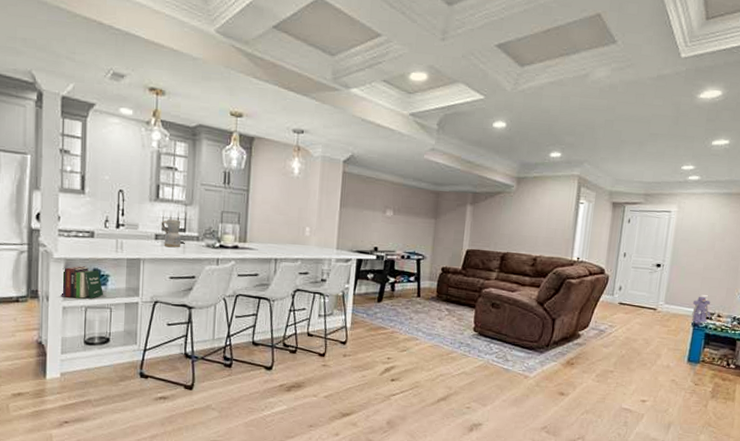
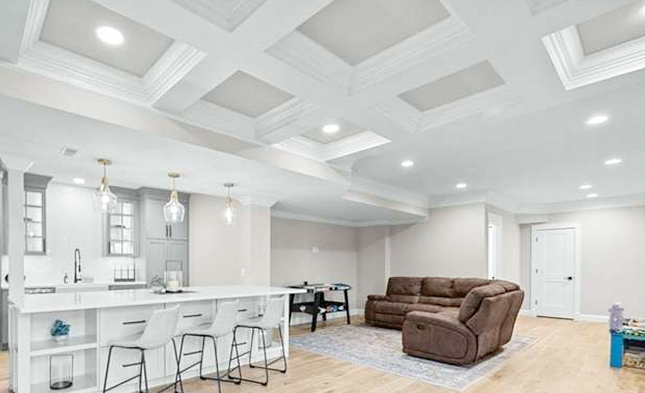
books: present [61,266,104,299] -> none [28,319,66,348]
ceramic pitcher: present [161,219,182,248] -> none [113,271,132,296]

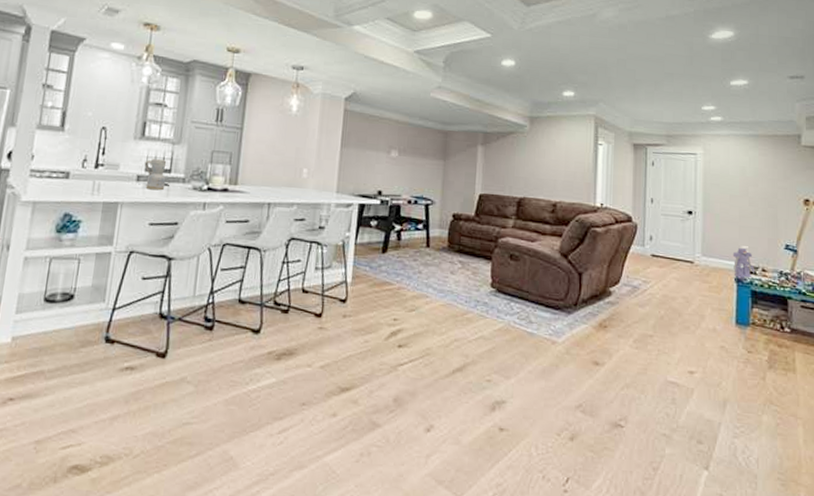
ceramic pitcher: none [113,271,132,296] -> present [144,159,167,191]

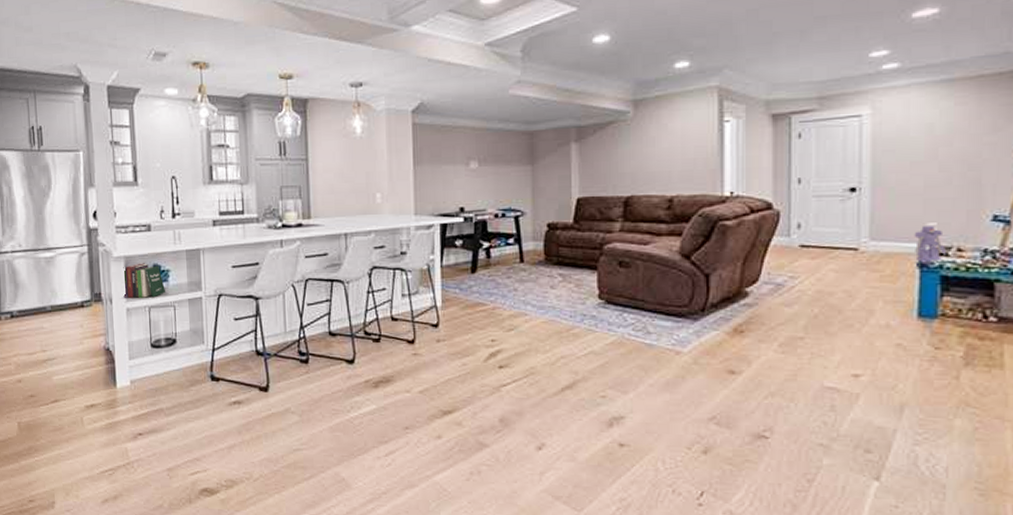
books: none [23,210,74,248] -> present [123,263,166,298]
ceramic pitcher: present [144,159,167,191] -> none [217,202,241,233]

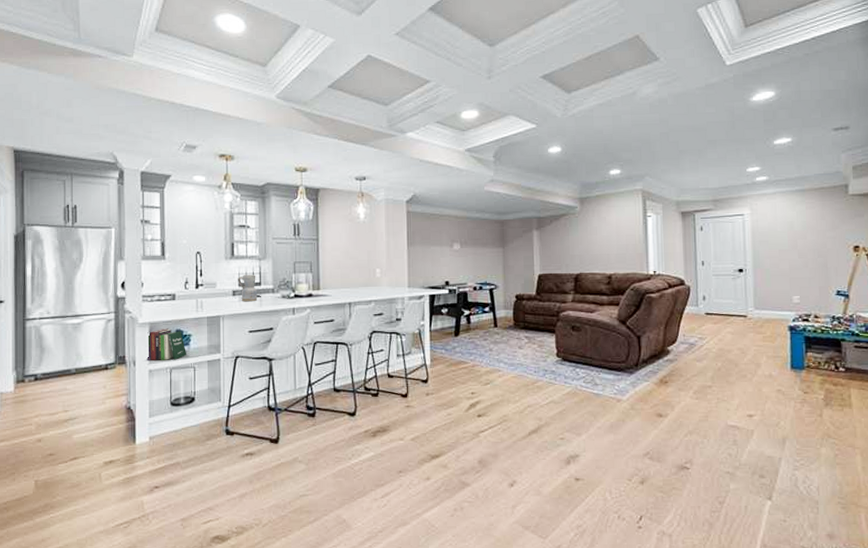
ceramic pitcher: none [217,202,241,233] -> present [237,275,258,302]
toy robot: present [914,224,947,262] -> none [784,297,808,326]

